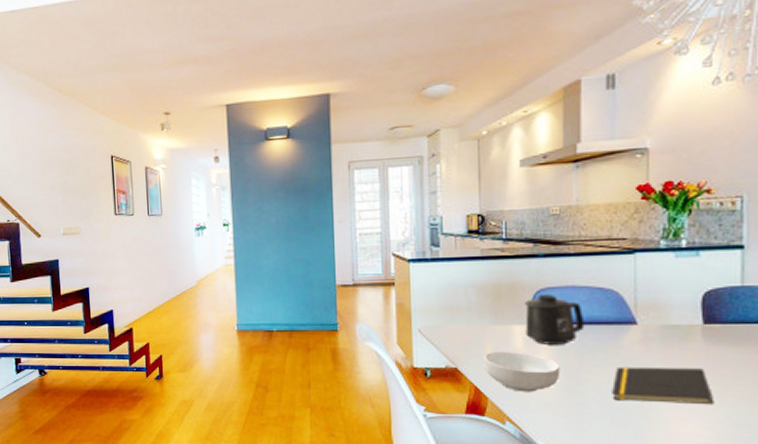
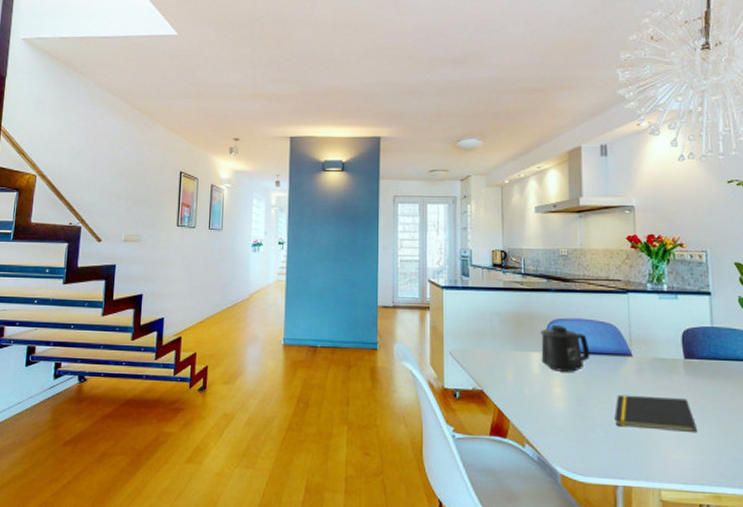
cereal bowl: present [484,351,561,392] -> none [506,375,571,416]

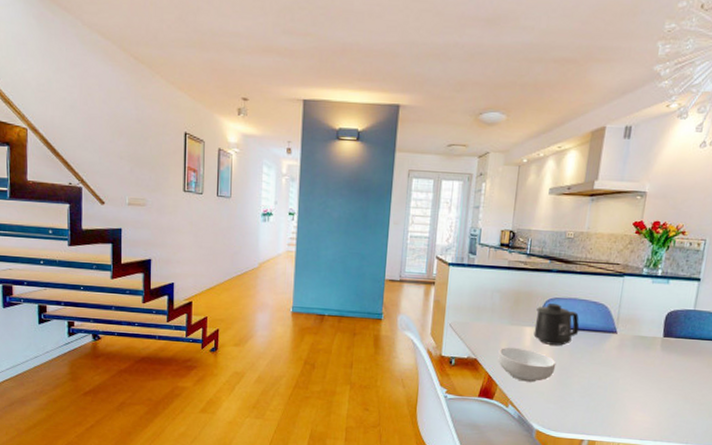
cereal bowl: none [506,375,571,416] -> present [498,347,556,382]
notepad: present [614,394,698,434] -> none [590,366,662,400]

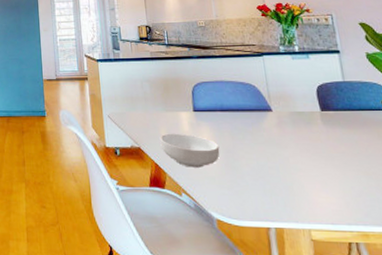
mug: present [533,303,580,346] -> none [187,87,234,128]

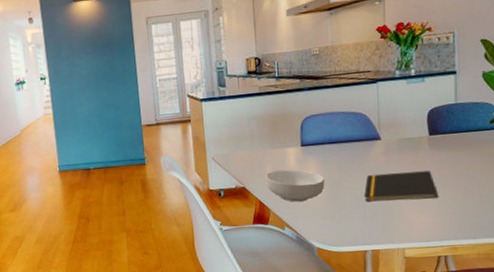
notepad: none [261,146,341,178] -> present [364,170,439,202]

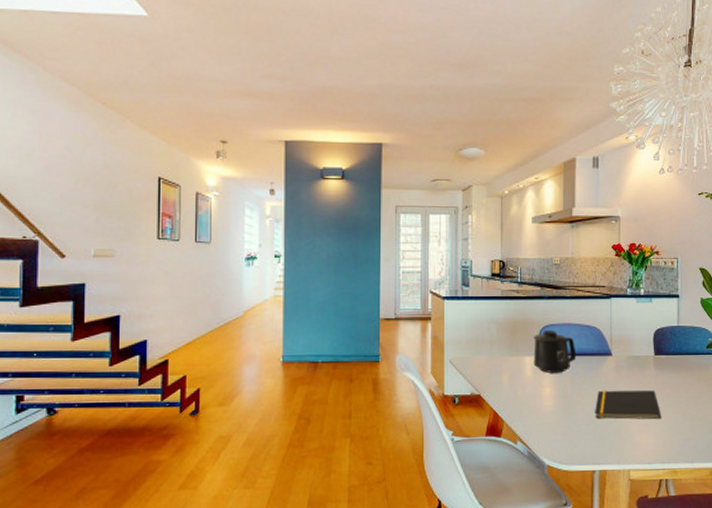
cereal bowl: present [265,169,325,202] -> none [501,379,559,414]
mug: none [295,120,342,162] -> present [534,329,576,373]

